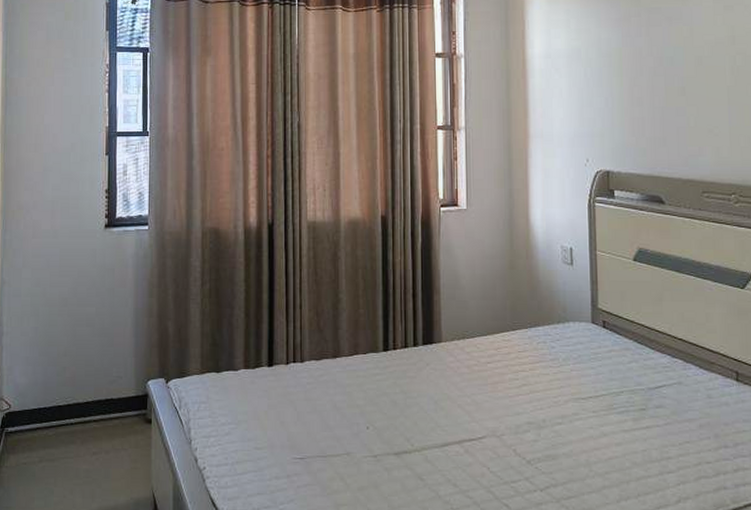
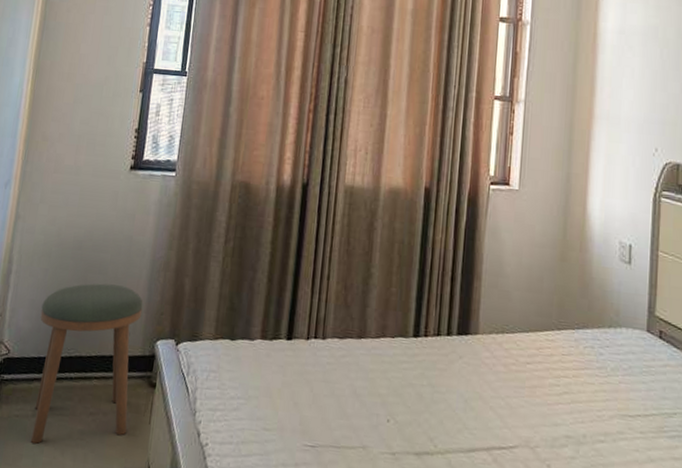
stool: none [36,335,131,486] -> present [30,283,144,444]

